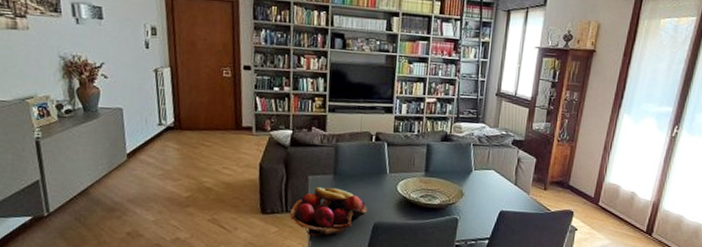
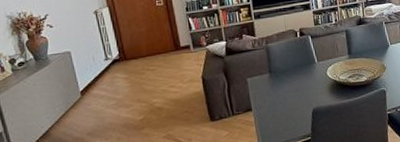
fruit basket: present [289,187,368,236] -> none [236,84,305,132]

